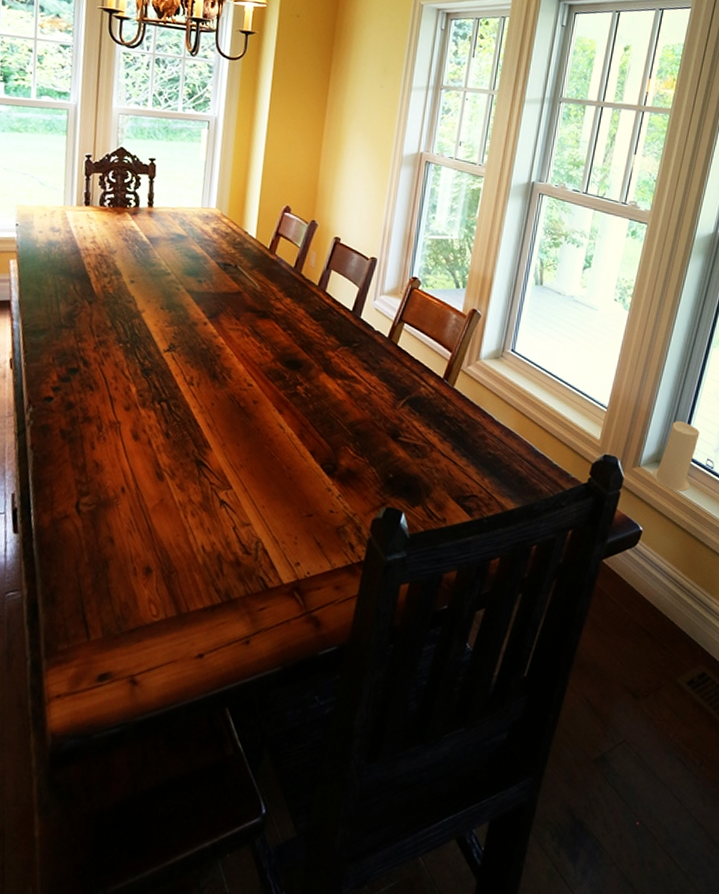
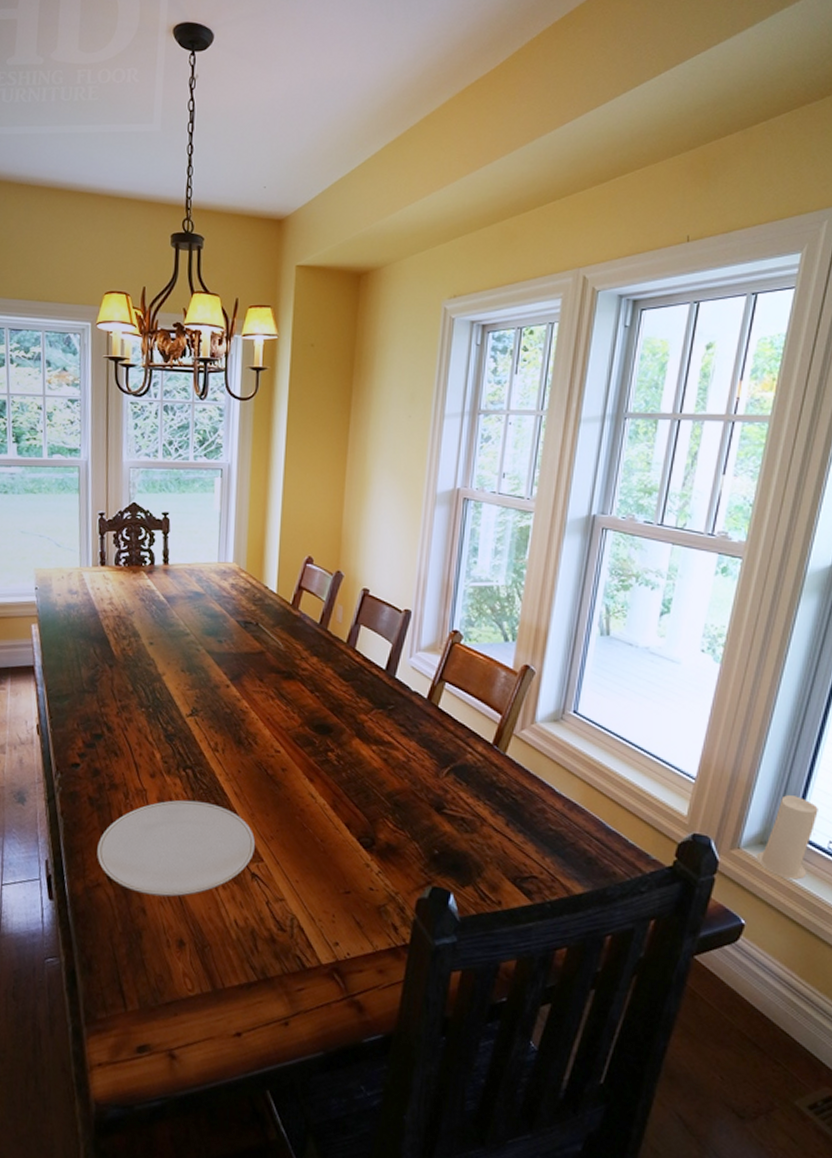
plate: none [66,431,226,527] -> present [97,800,256,898]

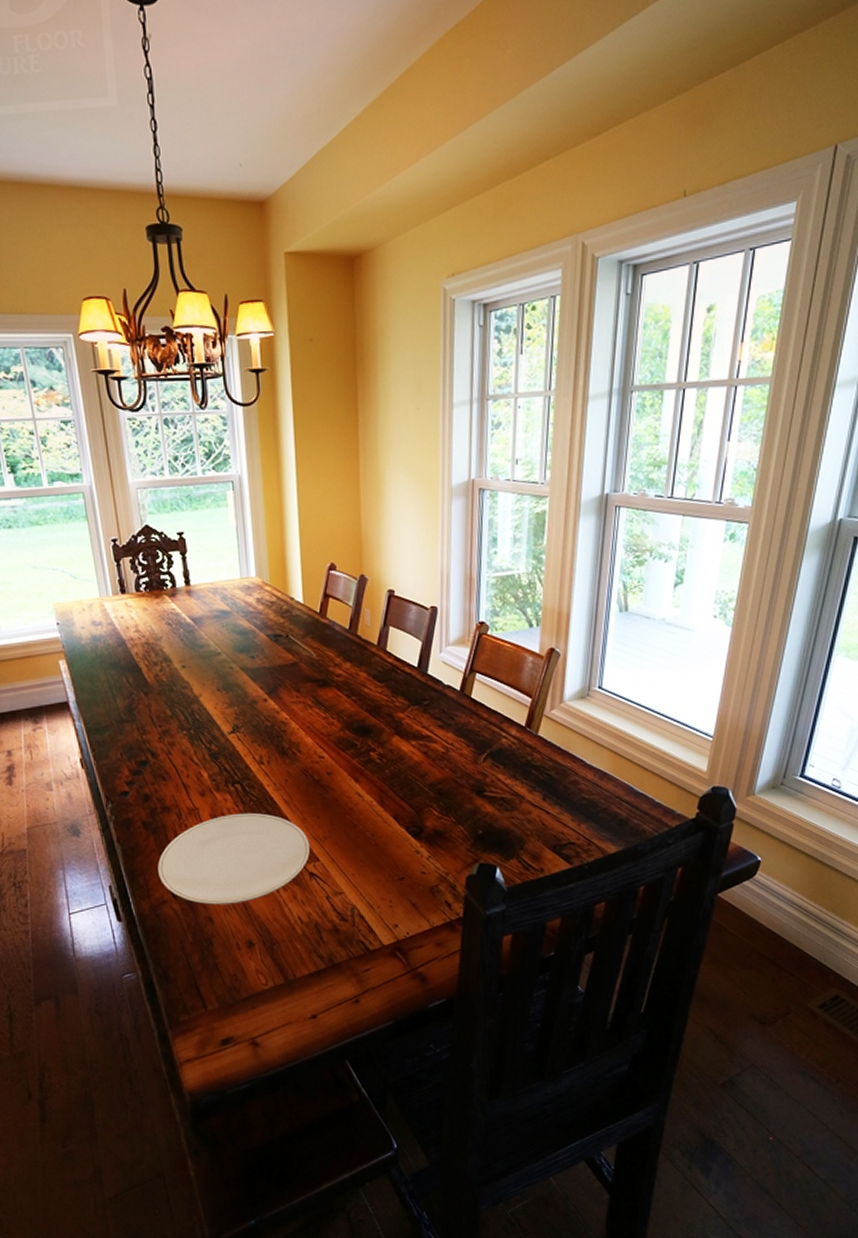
candle: present [755,795,818,880] -> none [769,741,823,817]

